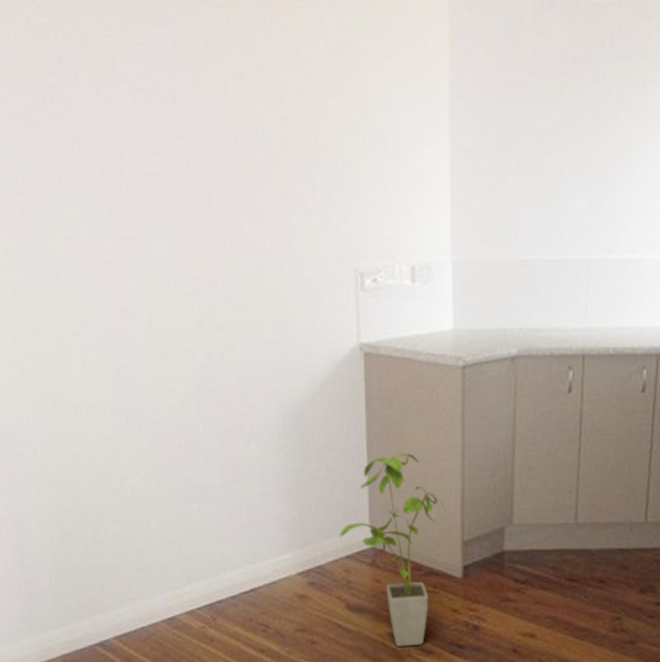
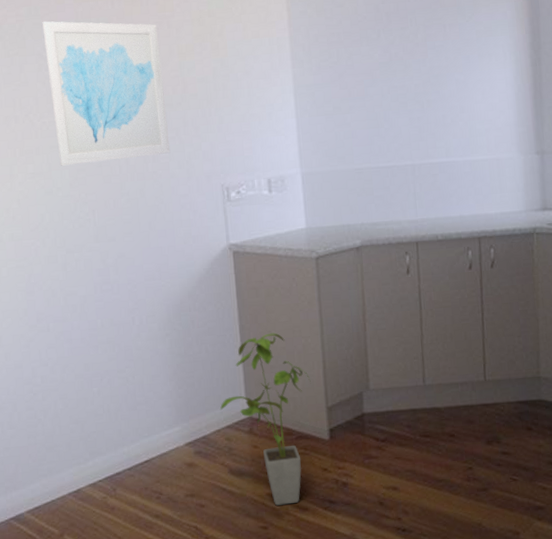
wall art: none [137,38,294,232] -> present [42,21,171,166]

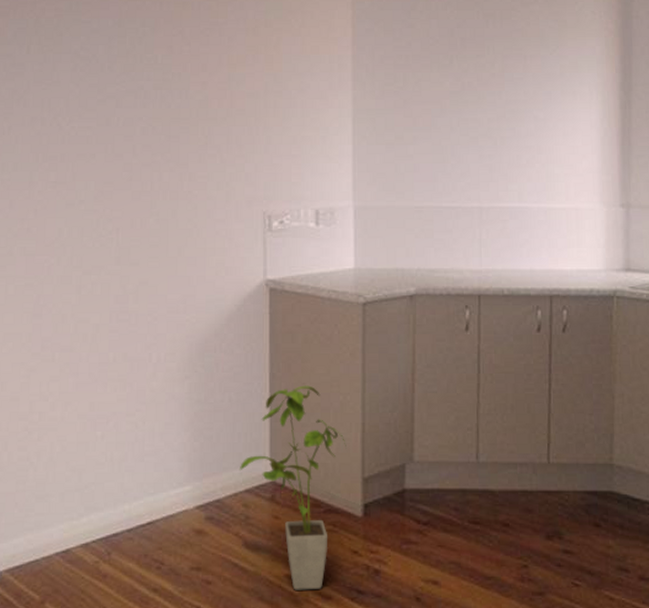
wall art: present [42,21,171,166] -> none [82,18,210,177]

